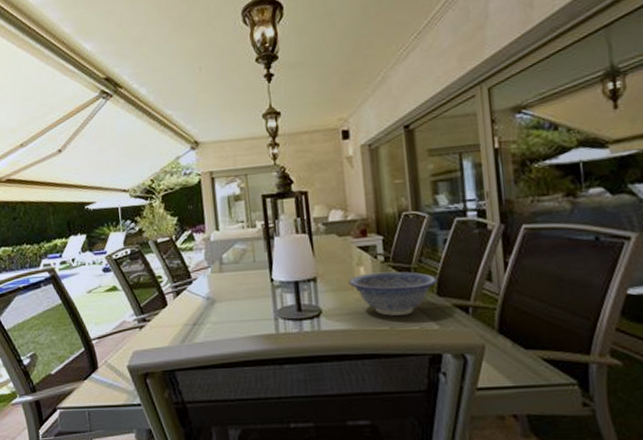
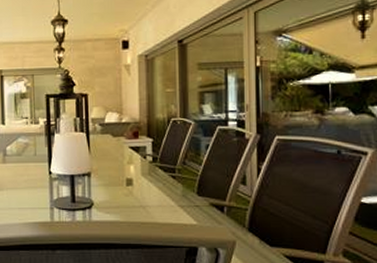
decorative bowl: present [348,271,438,316] -> none [119,171,198,211]

